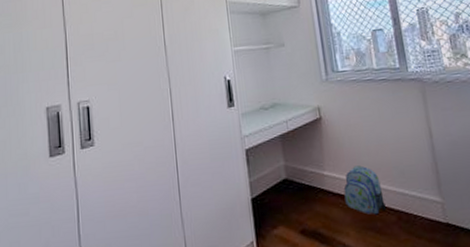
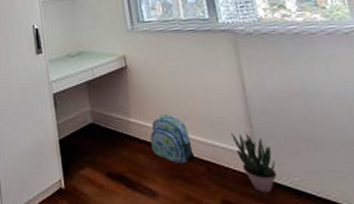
potted plant: none [419,179,461,238] -> present [231,132,277,193]

